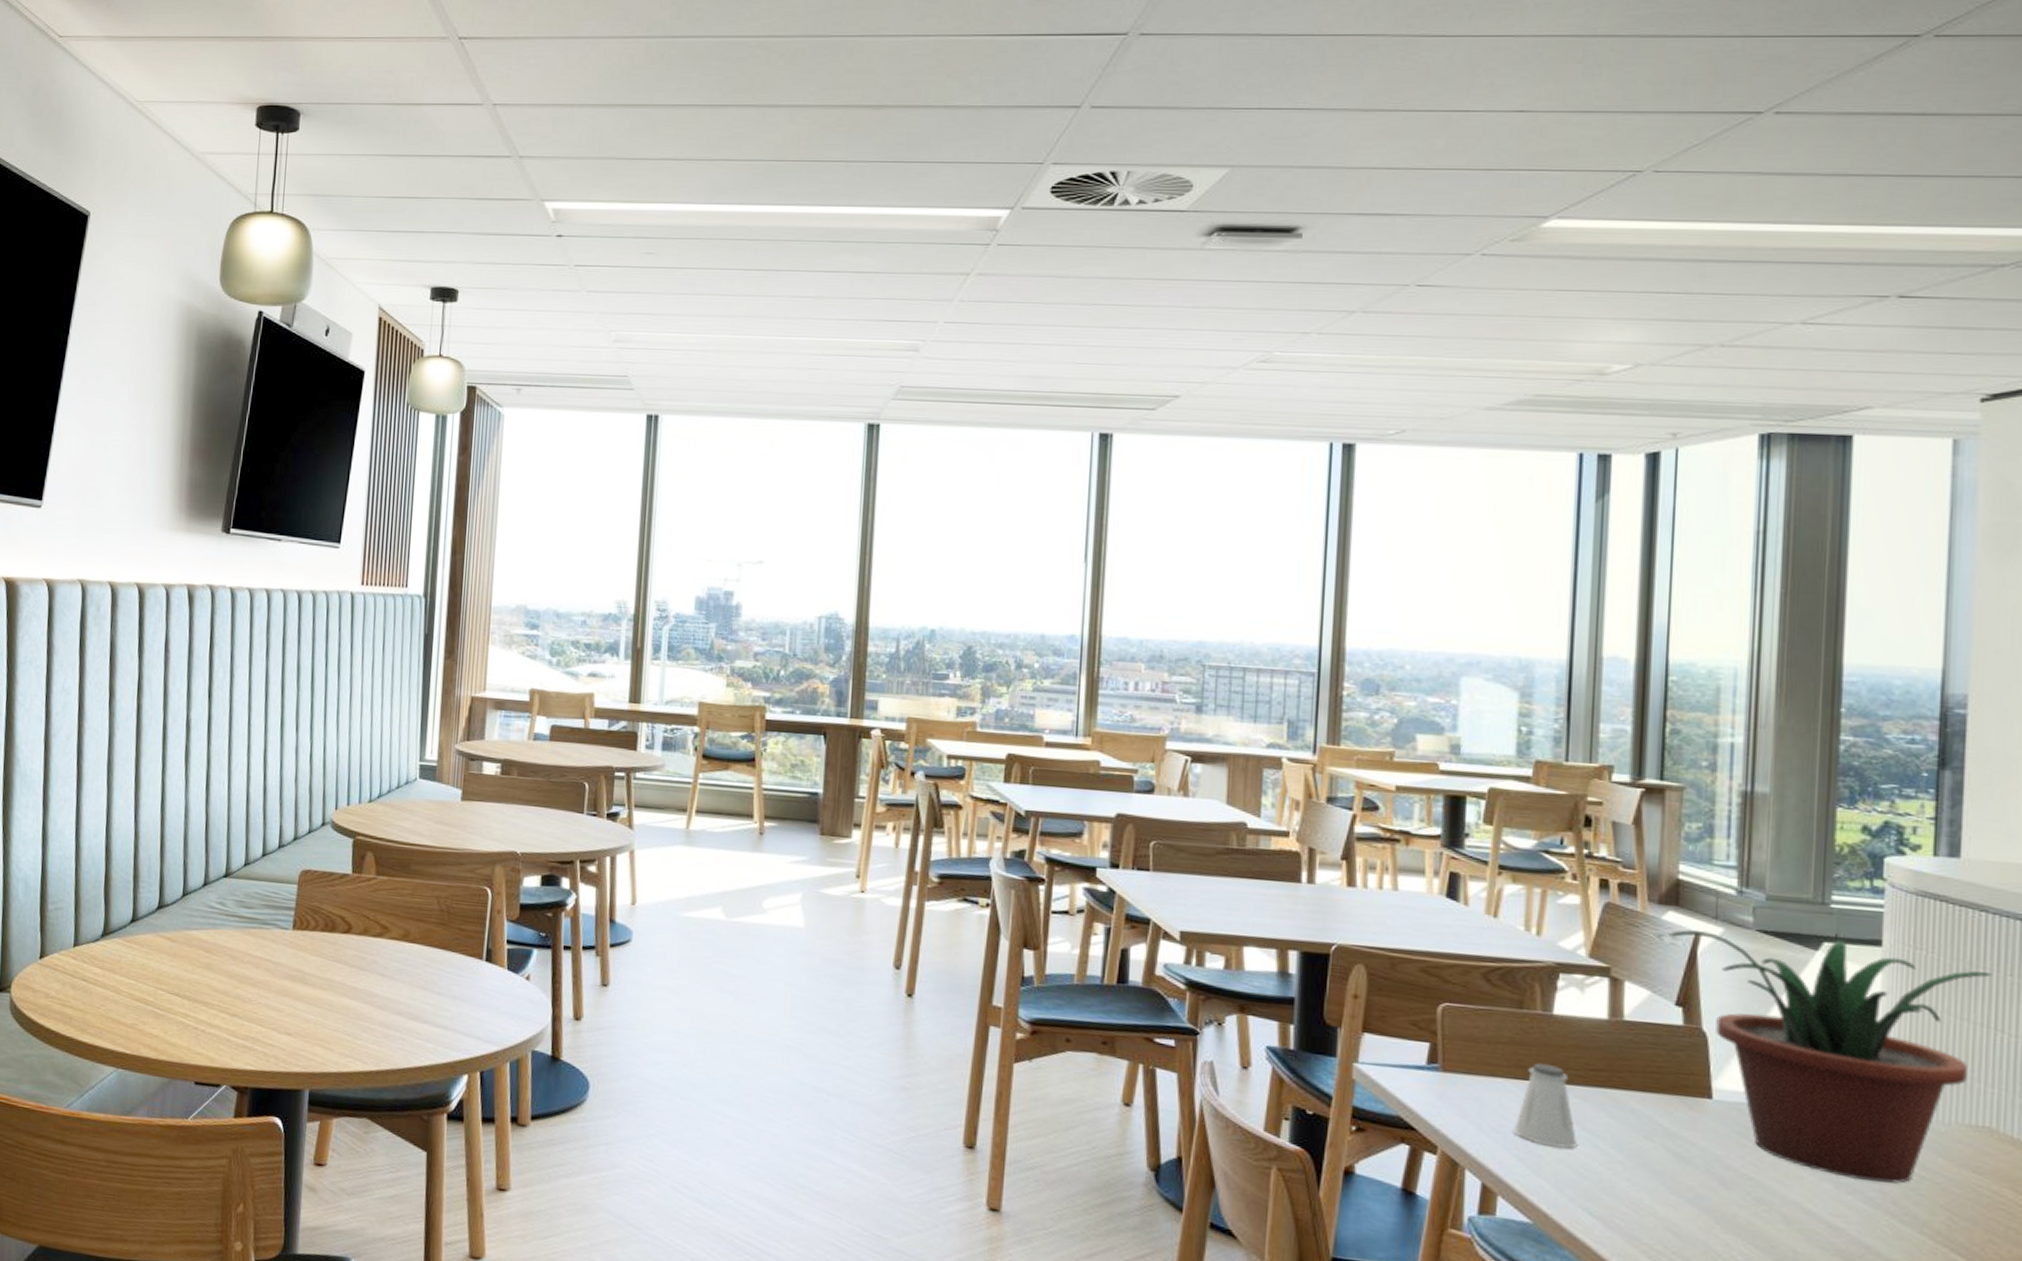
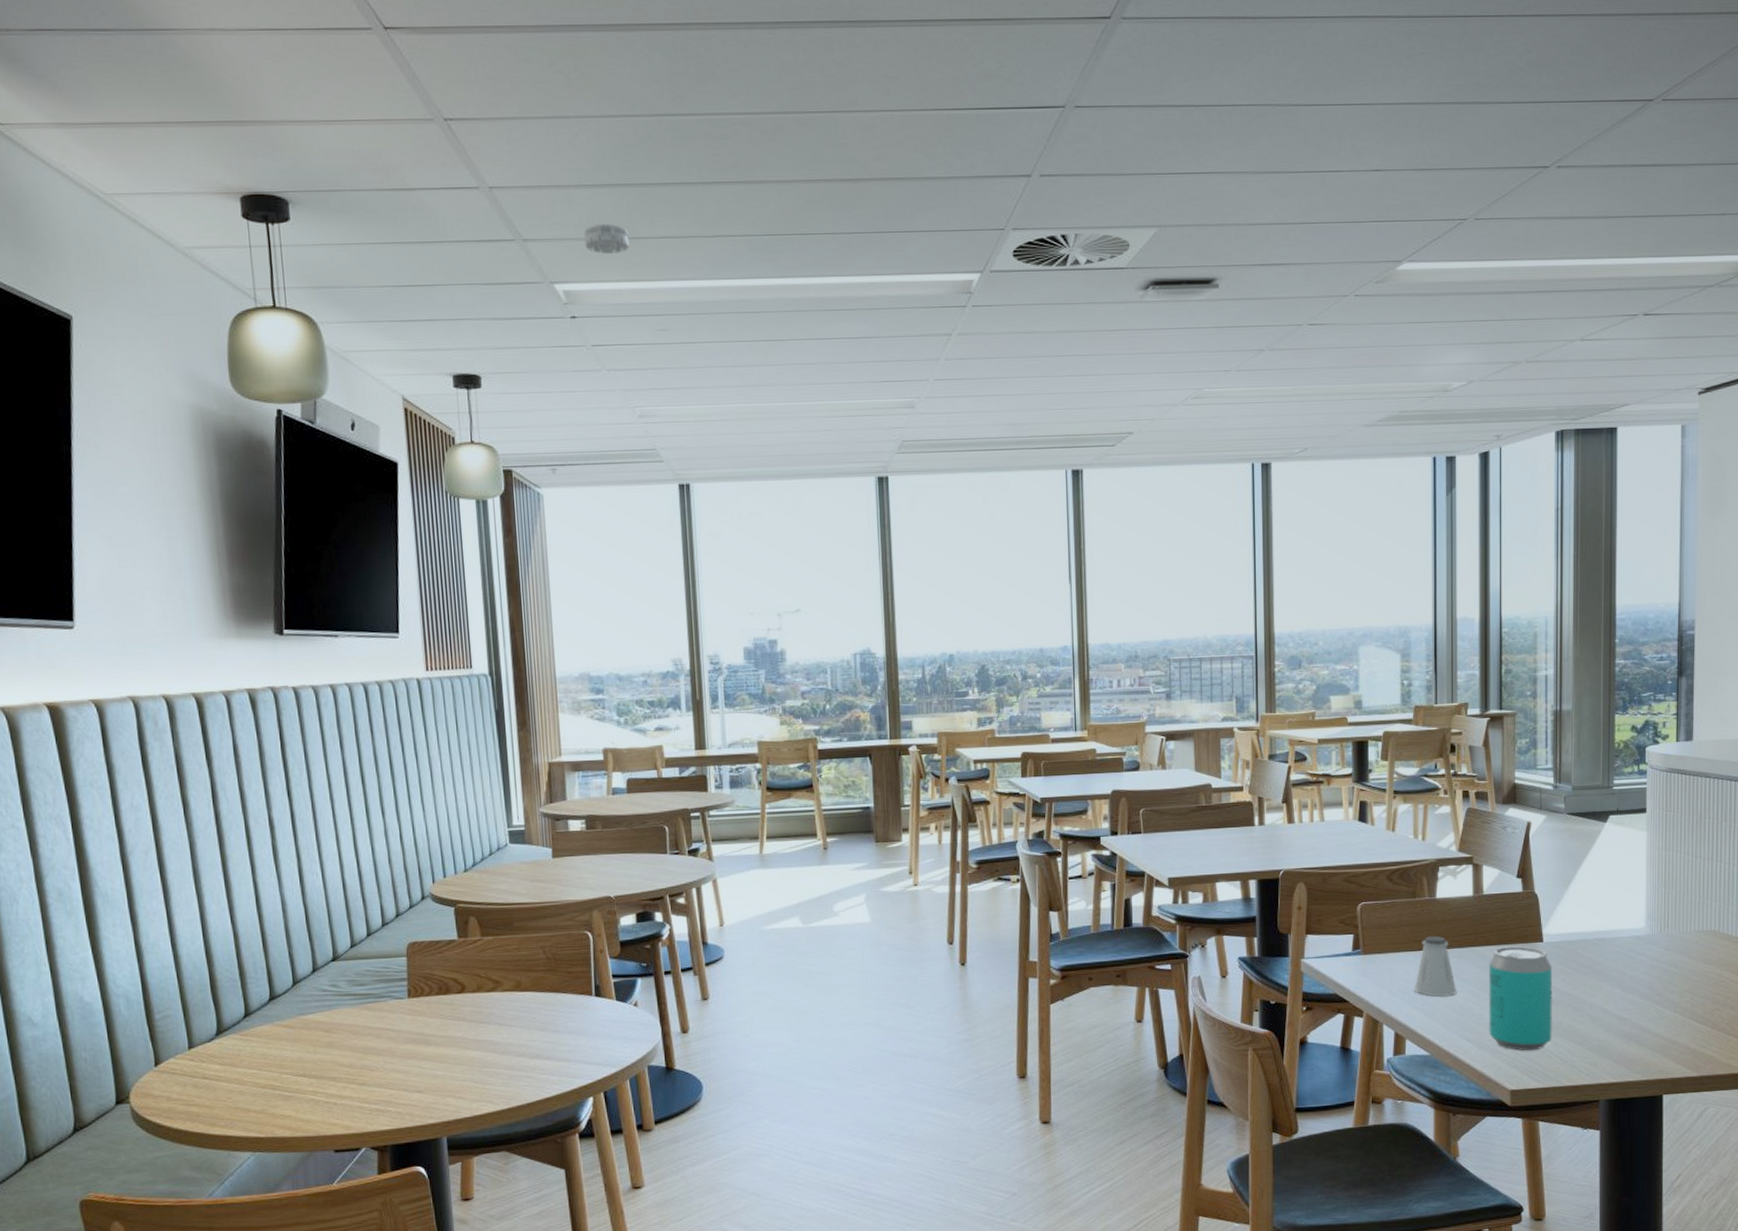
smoke detector: none [581,143,628,174] -> present [584,223,630,254]
beverage can: none [1622,1095,1726,1247] -> present [1488,946,1553,1051]
potted plant: present [1669,930,1992,1184] -> none [1510,813,1714,982]

